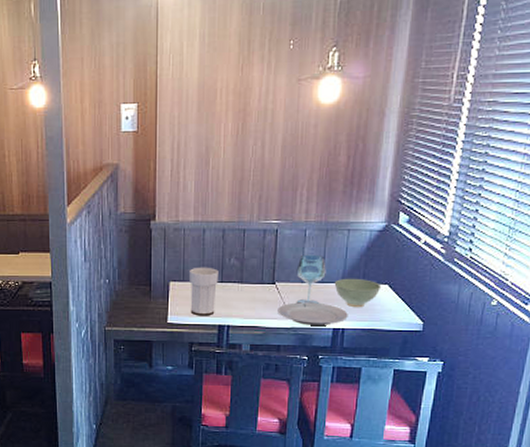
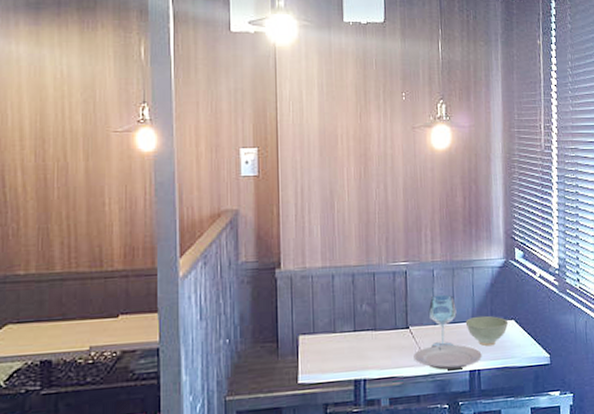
cup: present [189,267,219,316] -> none [320,315,351,372]

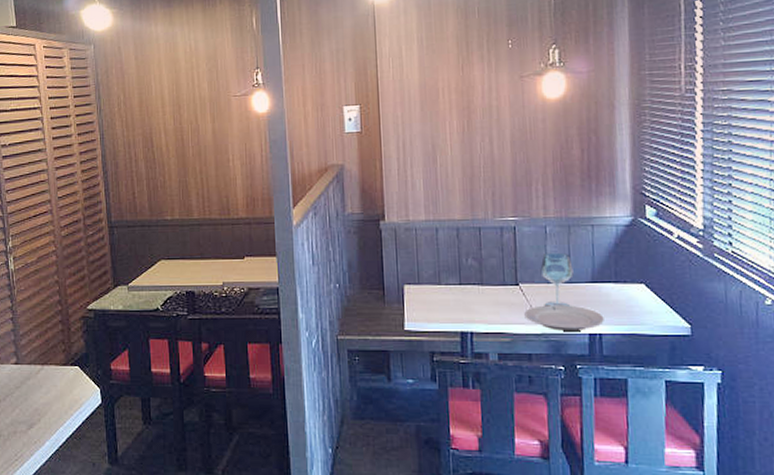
bowl: present [465,315,509,347] -> none [584,277,637,310]

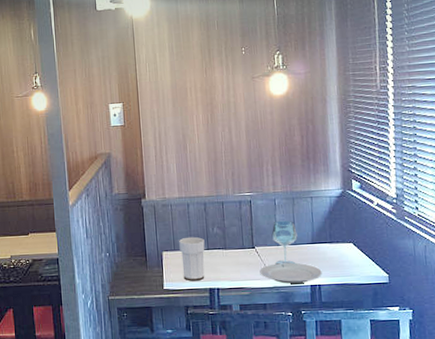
cup: none [425,268,457,322] -> present [179,236,205,281]

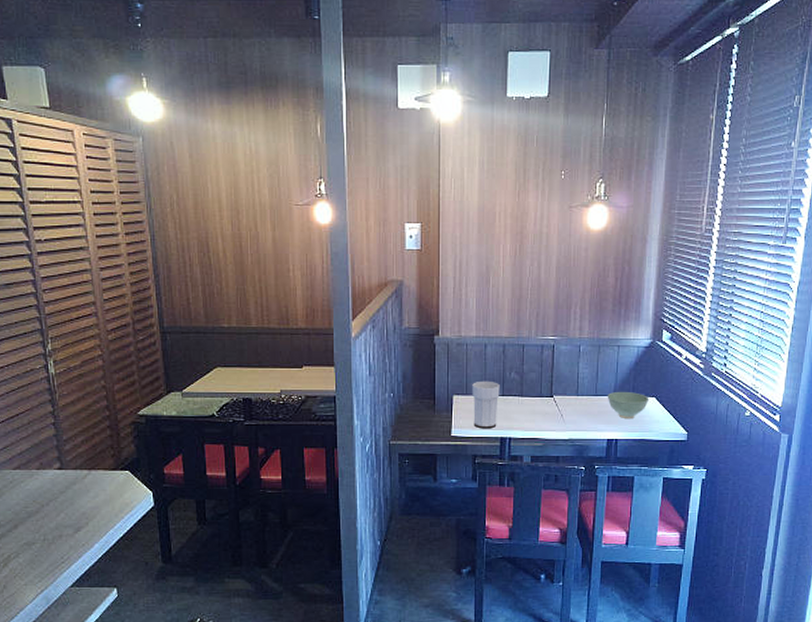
plate: present [259,262,322,284] -> none [556,414,621,436]
wine glass: present [271,220,298,265] -> none [572,369,599,416]
bowl: none [305,239,347,265] -> present [607,391,650,420]

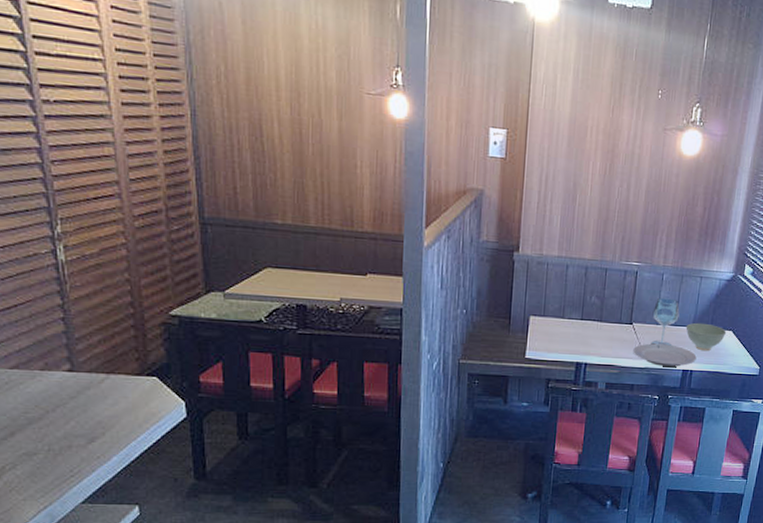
cup: present [472,380,500,429] -> none [549,303,579,353]
plate: none [556,414,621,436] -> present [633,343,697,367]
wine glass: none [572,369,599,416] -> present [651,297,680,346]

